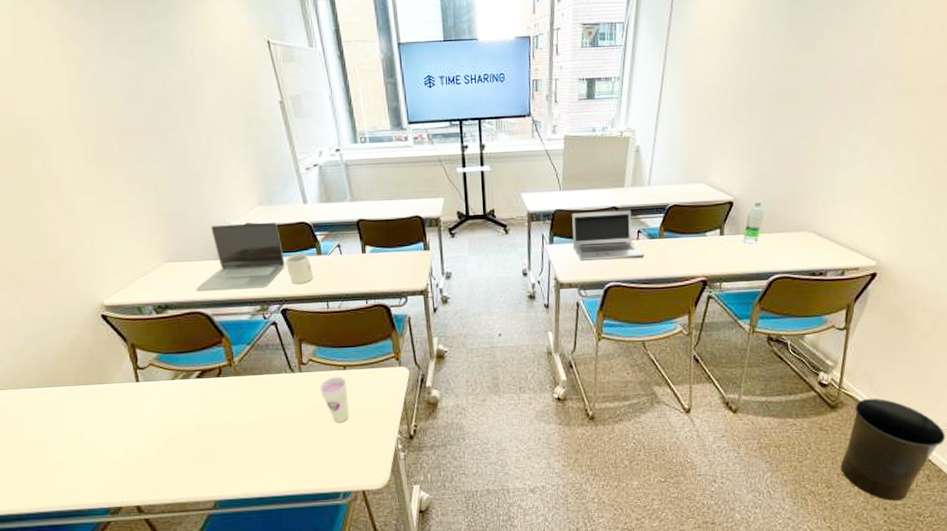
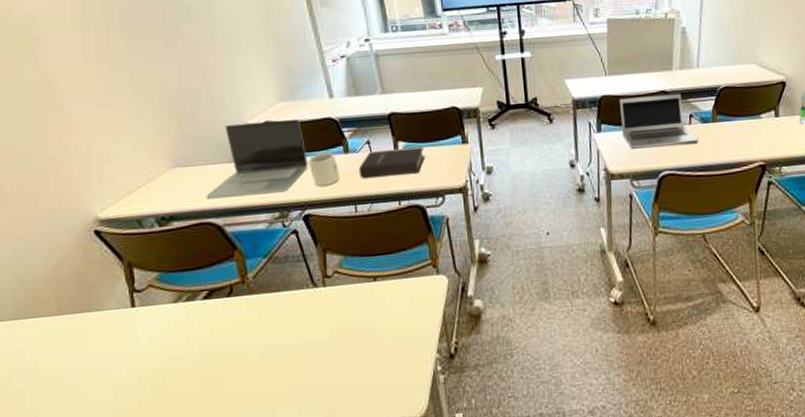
cup: present [319,377,349,423] -> none [346,289,380,344]
book: none [330,251,390,278] -> present [358,146,425,178]

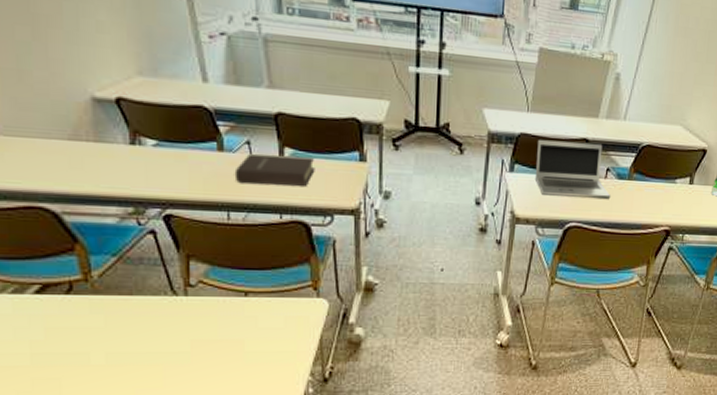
laptop: present [207,118,308,198] -> none [39,94,172,184]
mug: present [309,152,340,186] -> none [174,146,212,185]

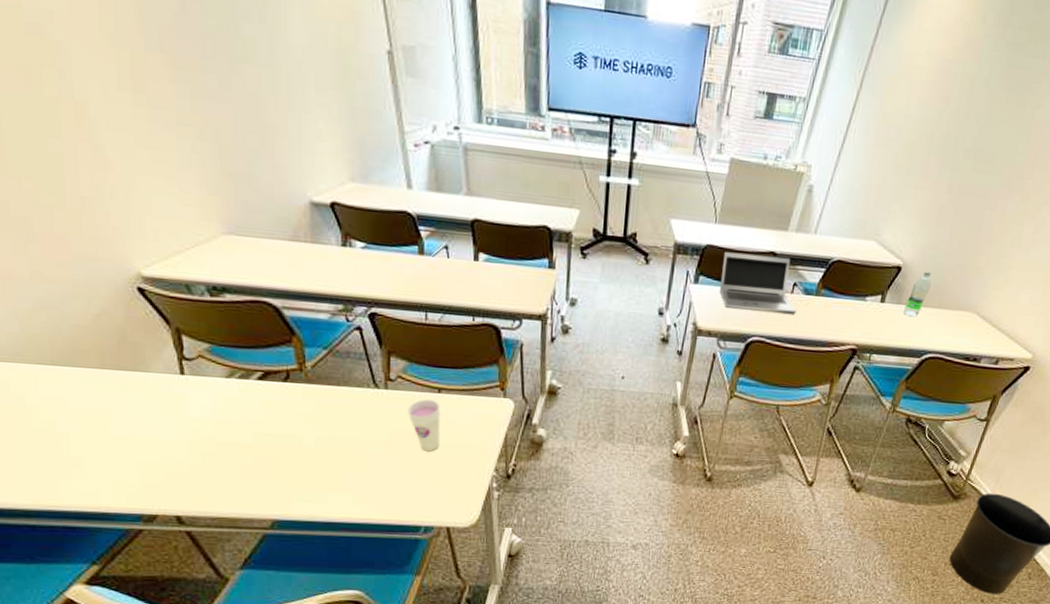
cup: none [211,305,248,360] -> present [407,399,441,452]
book: present [234,154,315,186] -> none [433,258,507,291]

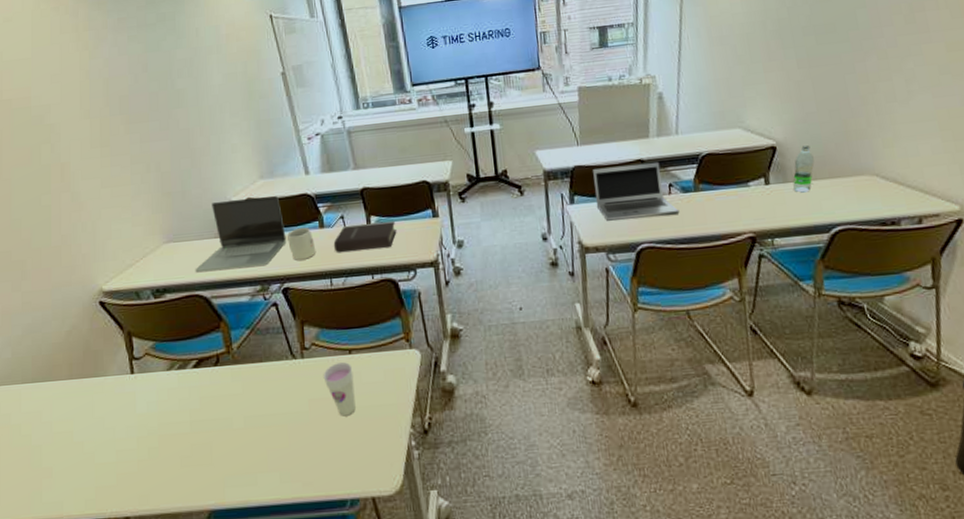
laptop: none [264,198,378,283] -> present [196,195,287,272]
mug: none [379,249,412,286] -> present [287,227,316,260]
book: none [433,258,507,291] -> present [333,220,397,252]

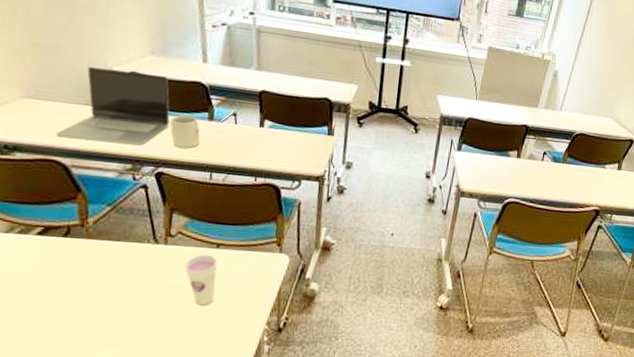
book: present [333,220,397,252] -> none [220,124,289,154]
laptop: present [593,161,680,221] -> none [480,123,547,179]

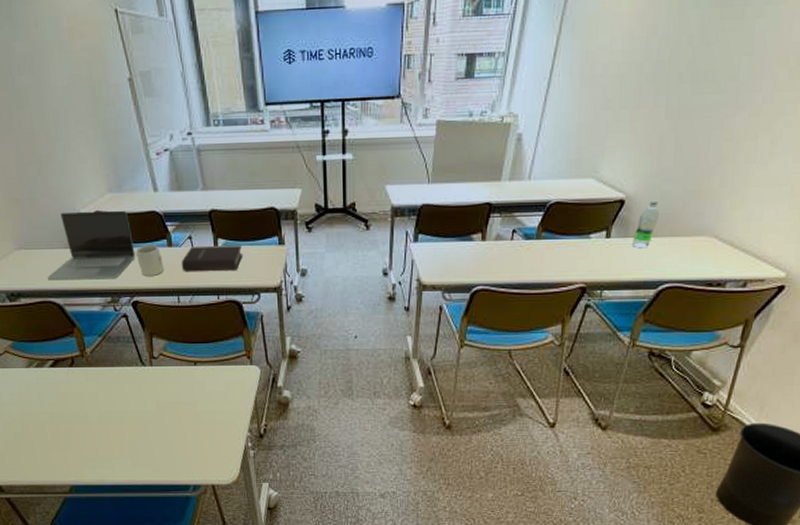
cup: present [185,255,218,306] -> none [170,372,199,418]
book: none [220,124,289,154] -> present [181,245,243,271]

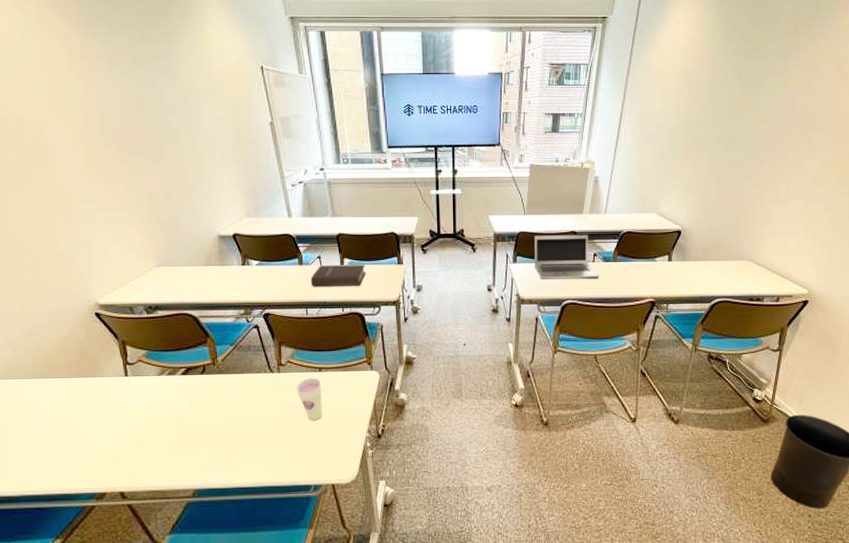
laptop: present [48,210,135,279] -> none [186,233,269,293]
mug: present [136,244,165,276] -> none [270,263,295,291]
cup: none [170,372,199,418] -> present [296,378,322,421]
laptop: none [440,206,518,261] -> present [535,234,599,279]
bottle: present [633,202,659,249] -> none [689,233,708,270]

